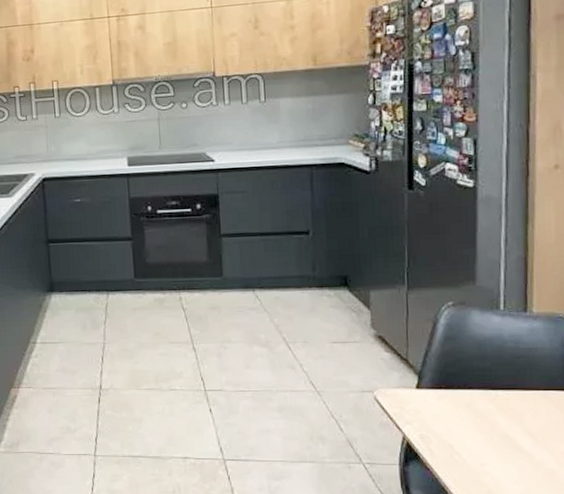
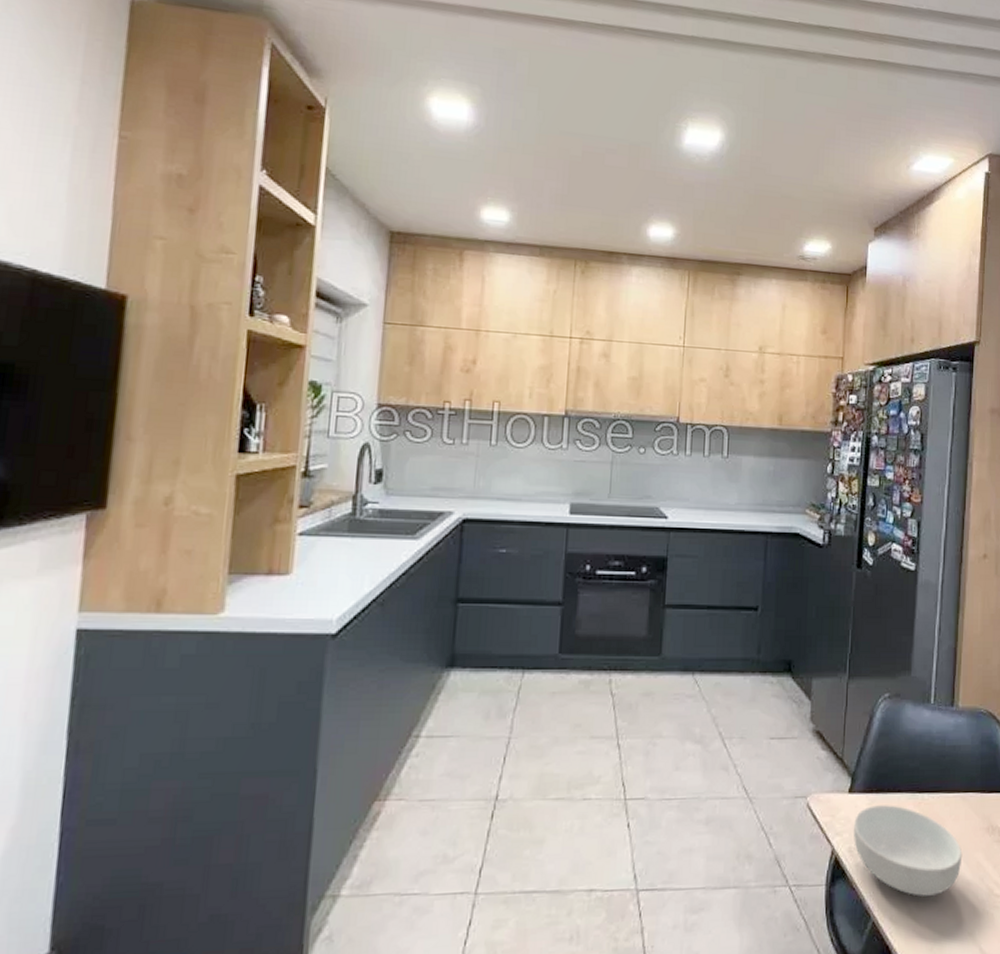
cereal bowl: none [423,400,545,479] -> present [853,805,963,896]

